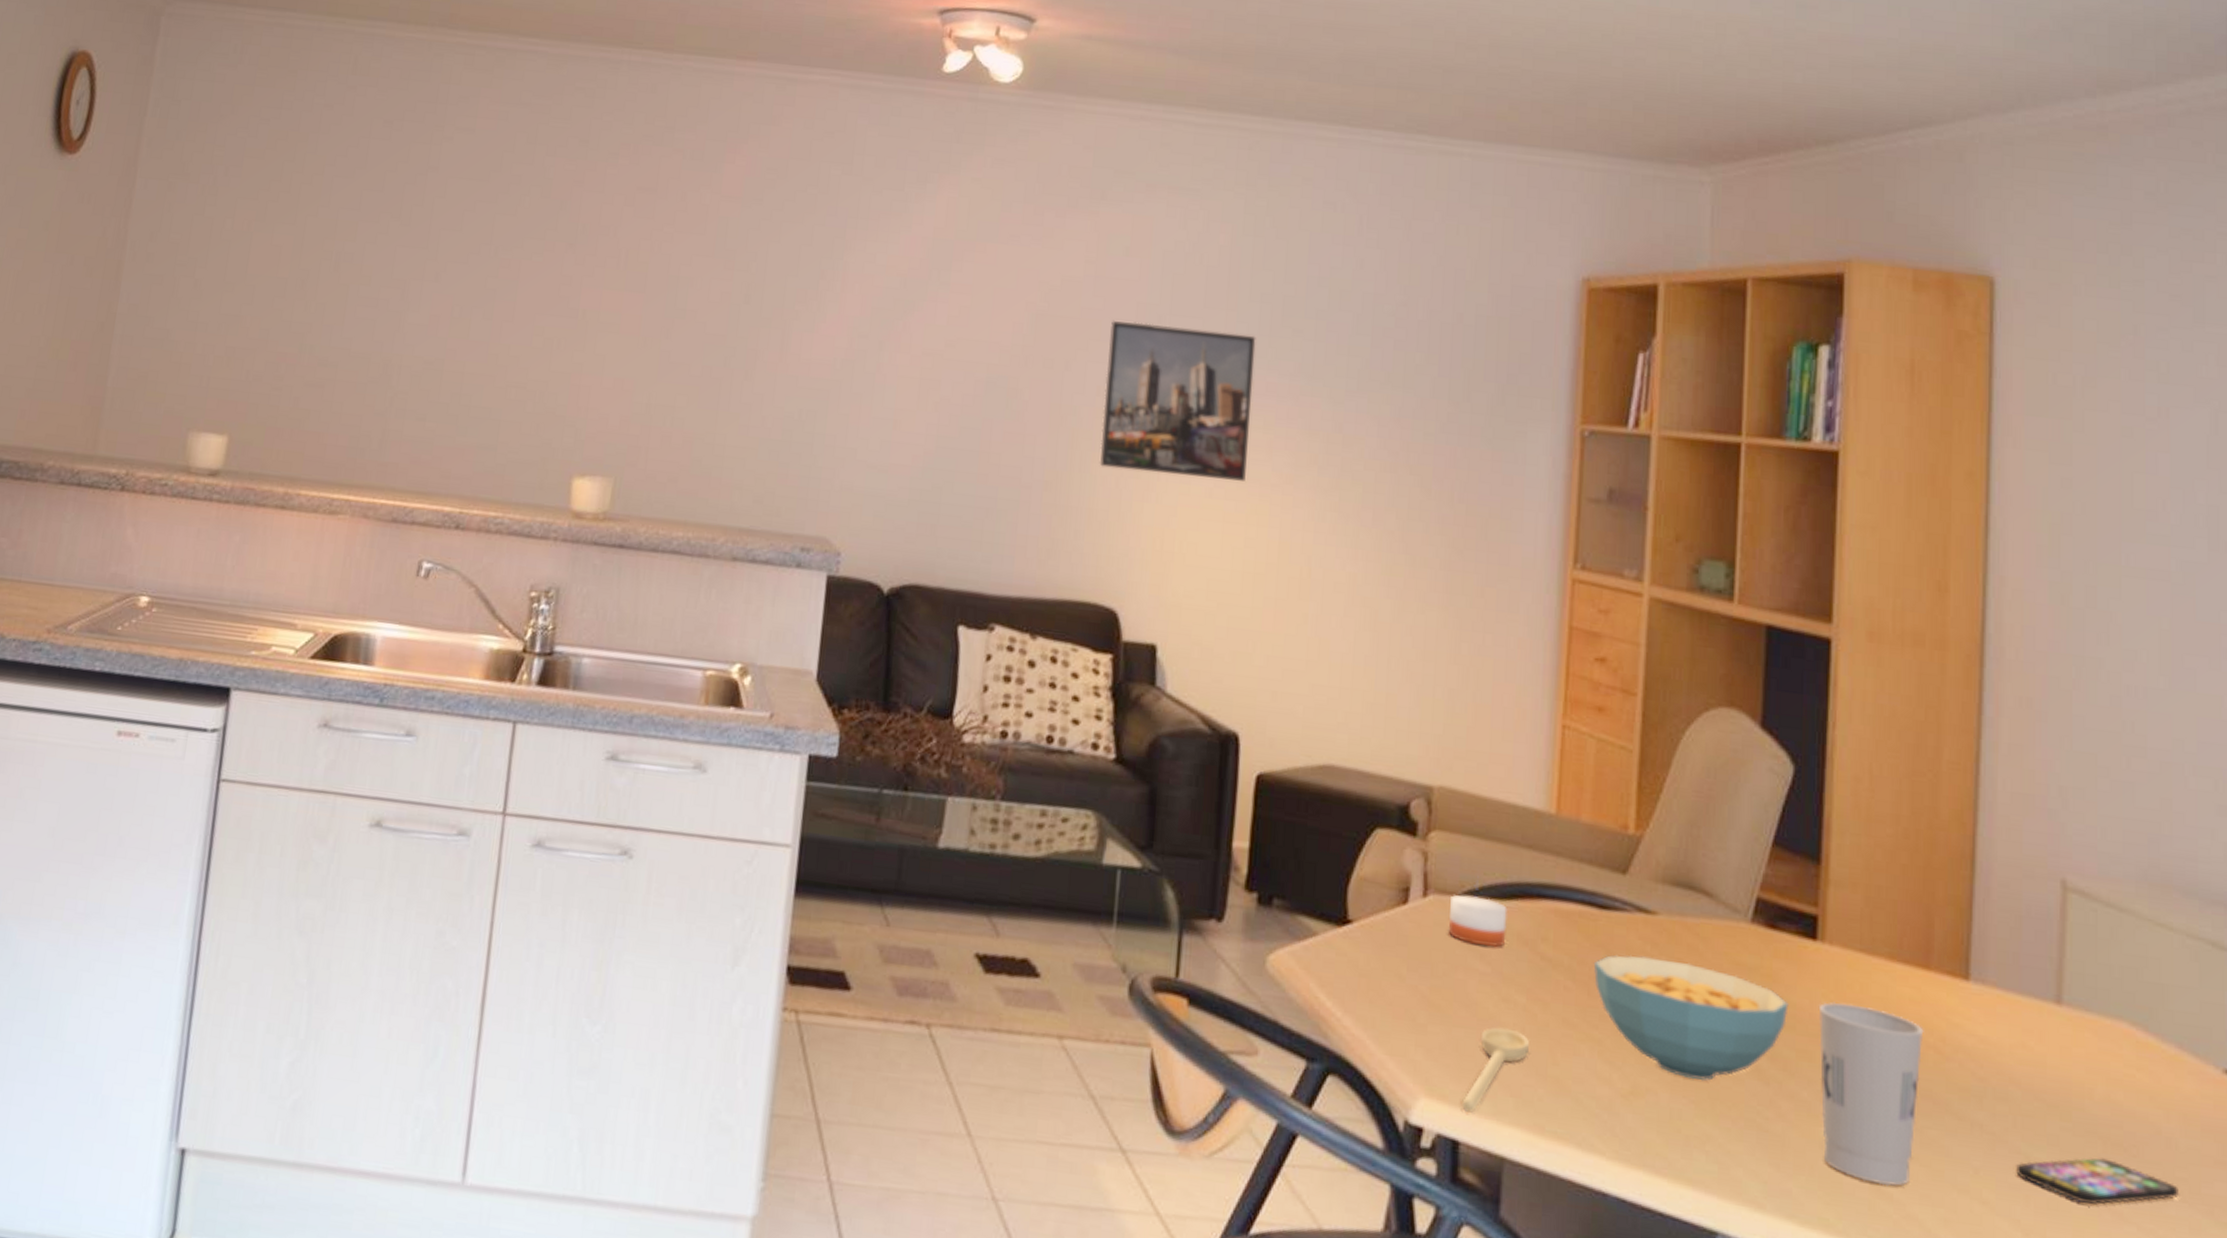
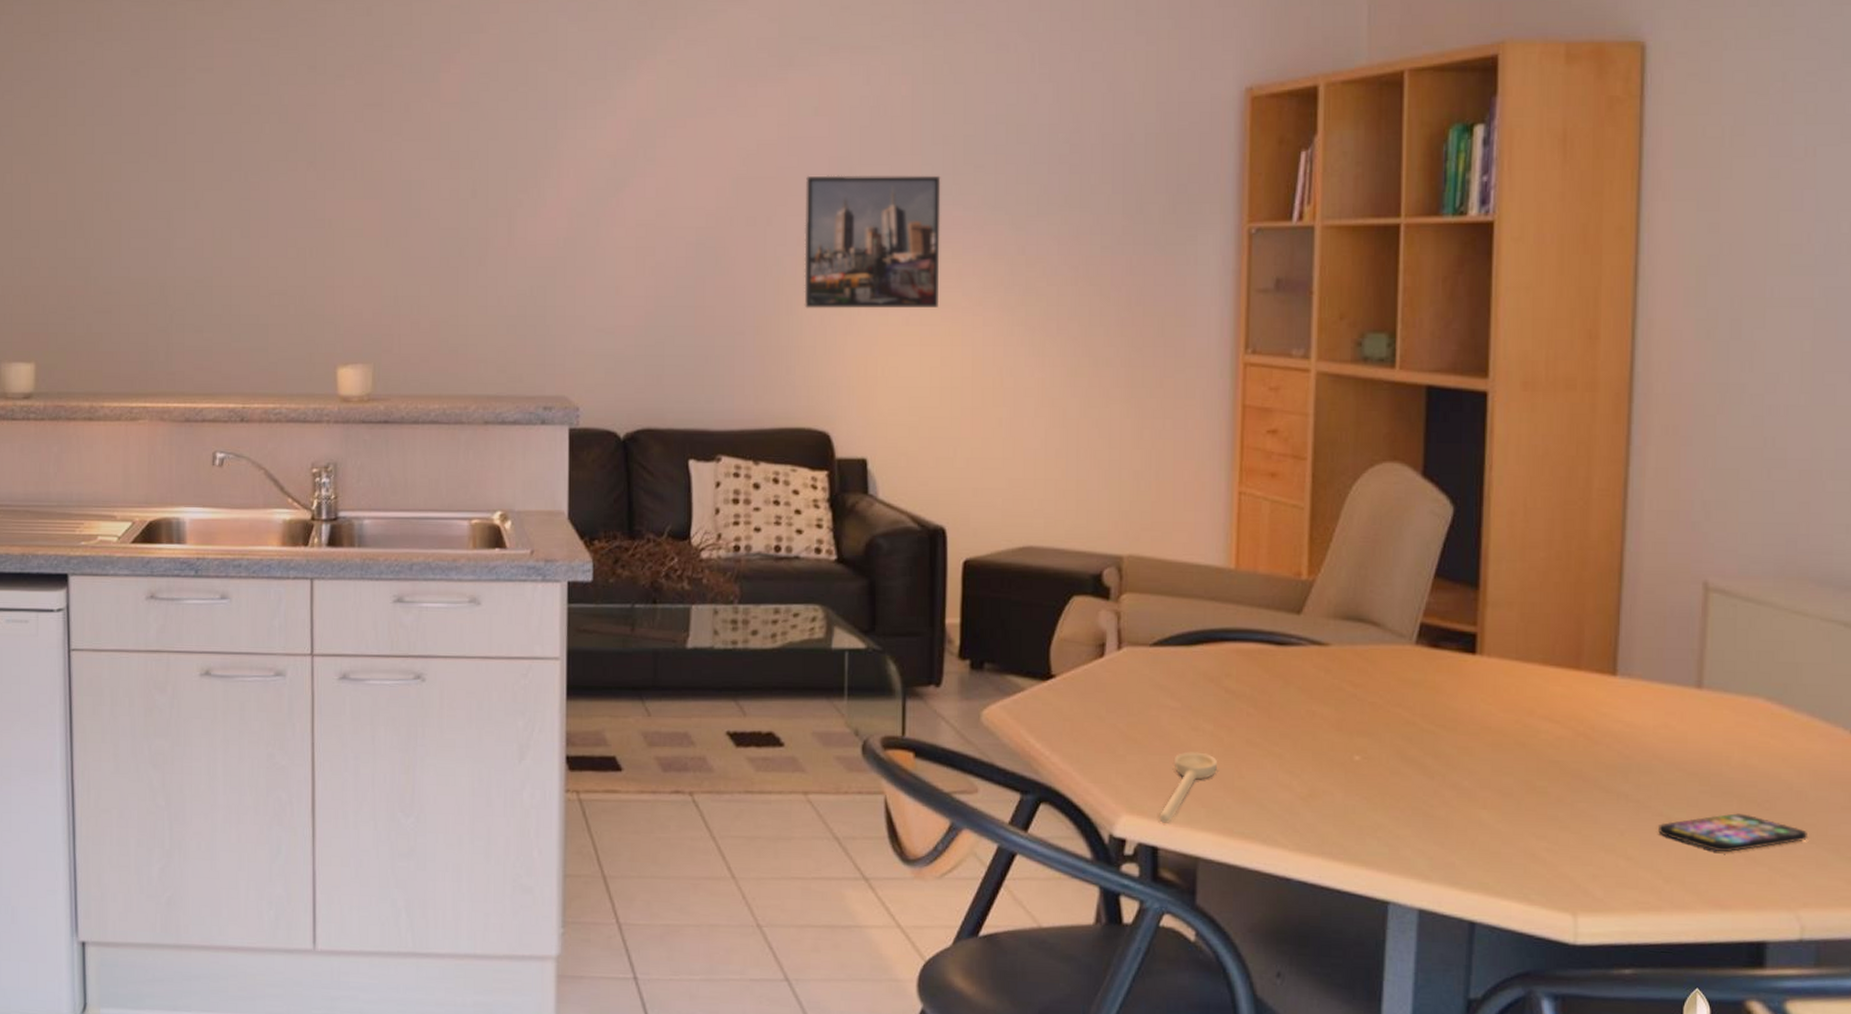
candle: present [1449,894,1507,948] -> none [1142,645,1194,686]
cereal bowl: present [1593,954,1789,1081] -> none [1273,681,1451,780]
cup: present [1818,1001,1924,1187] -> none [1478,704,1575,853]

